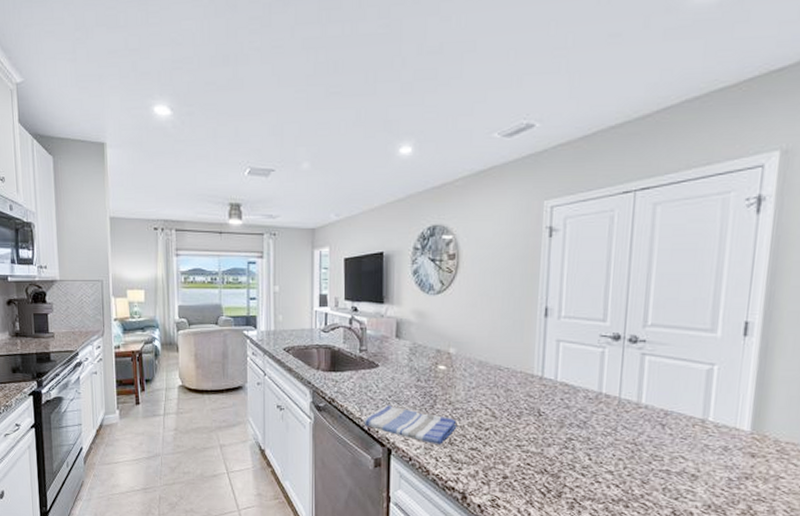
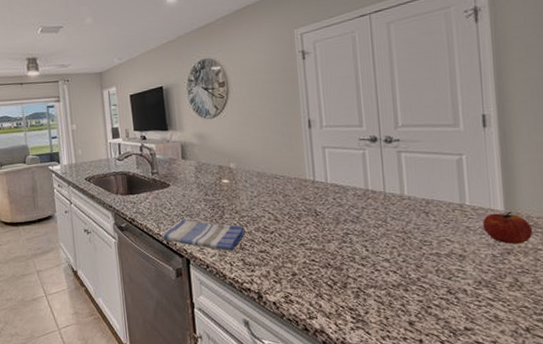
fruit: none [723,432,779,470] -> present [482,211,533,245]

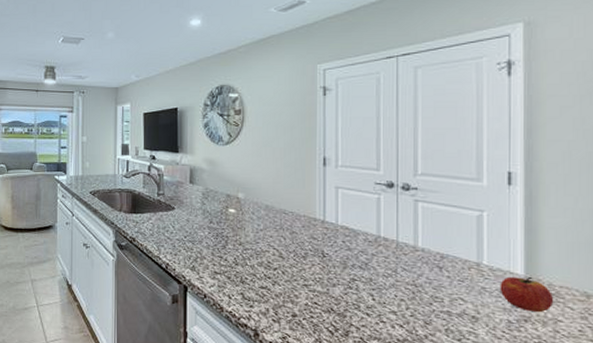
dish towel: present [162,219,246,251] -> none [161,245,248,283]

